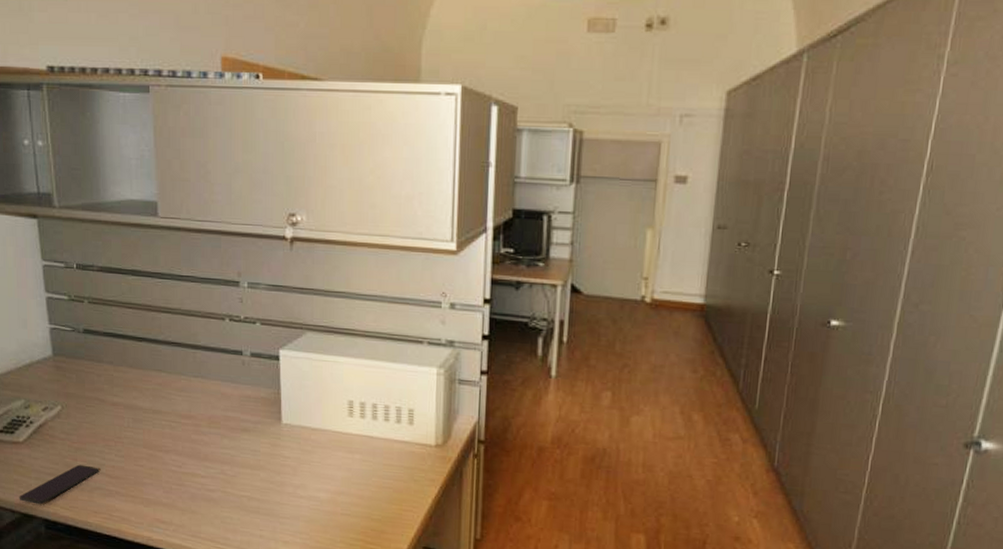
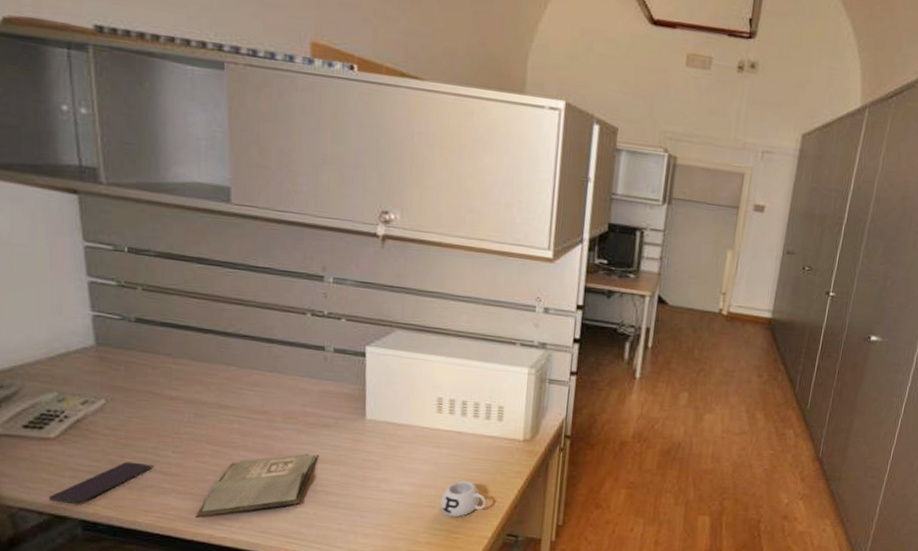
hardback book: none [136,458,240,521] -> present [195,453,319,519]
mug: none [356,488,401,526] -> present [440,480,487,517]

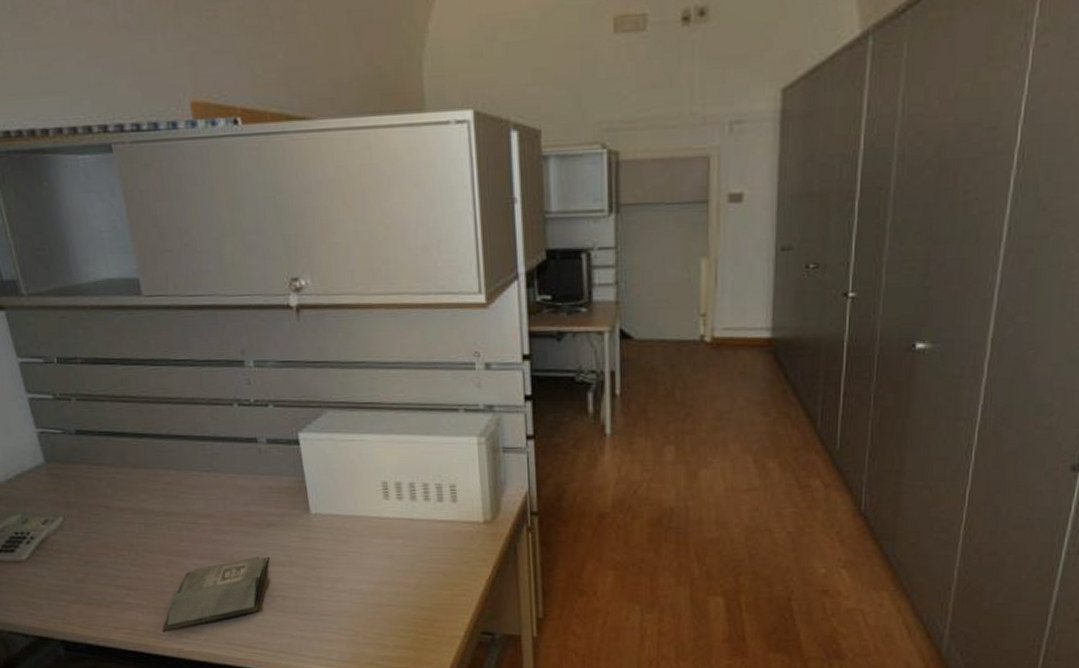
smartphone: present [48,461,152,505] -> none [30,578,115,626]
mug: present [440,480,487,517] -> none [403,574,453,615]

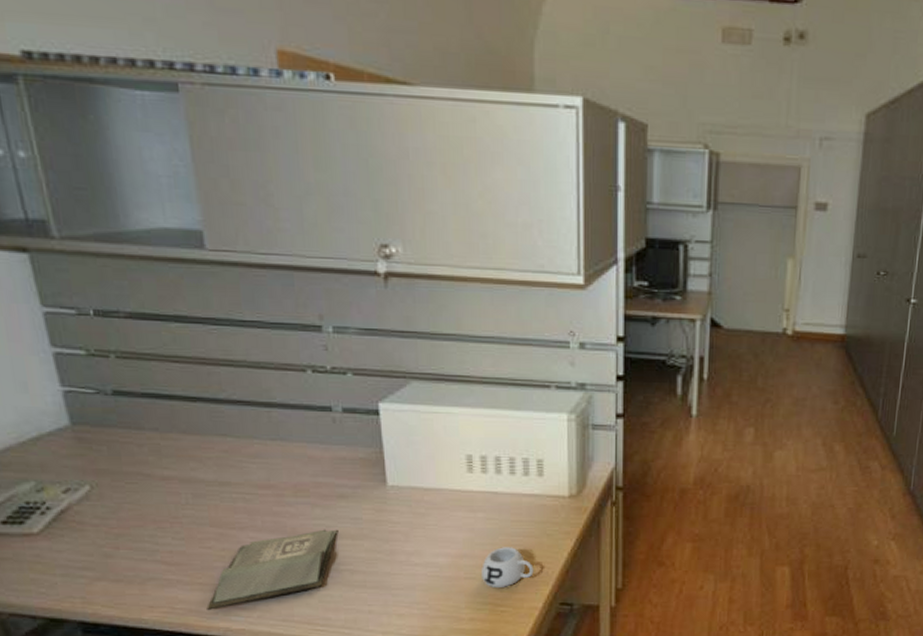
mug: none [403,574,453,615] -> present [481,547,534,587]

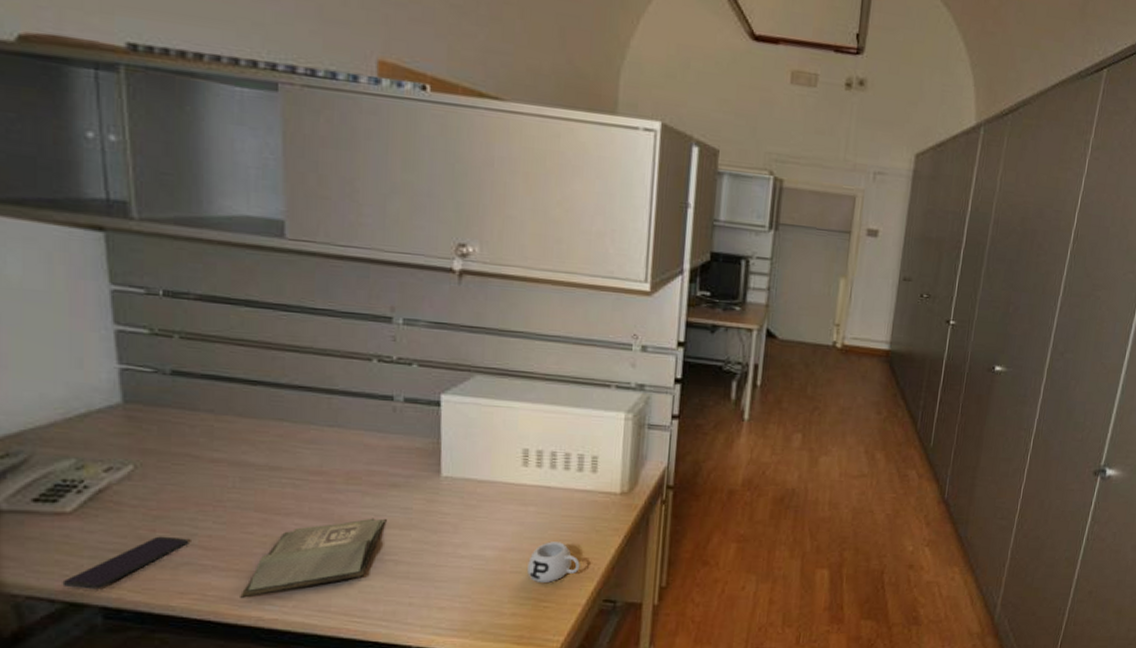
smartphone: none [40,553,152,606] -> present [62,536,189,590]

